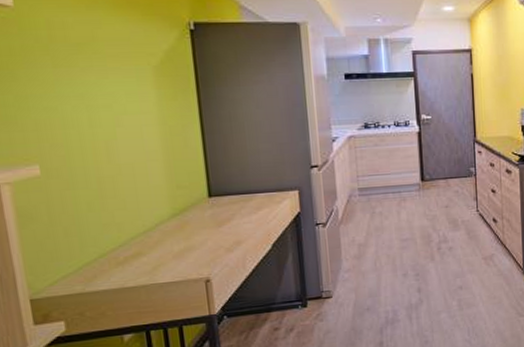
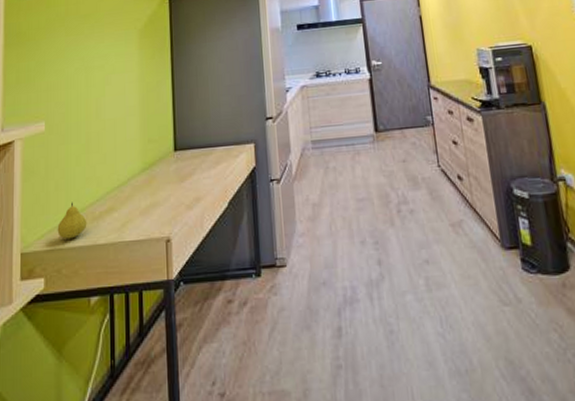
fruit: none [73,248,111,284] -> present [57,202,87,239]

